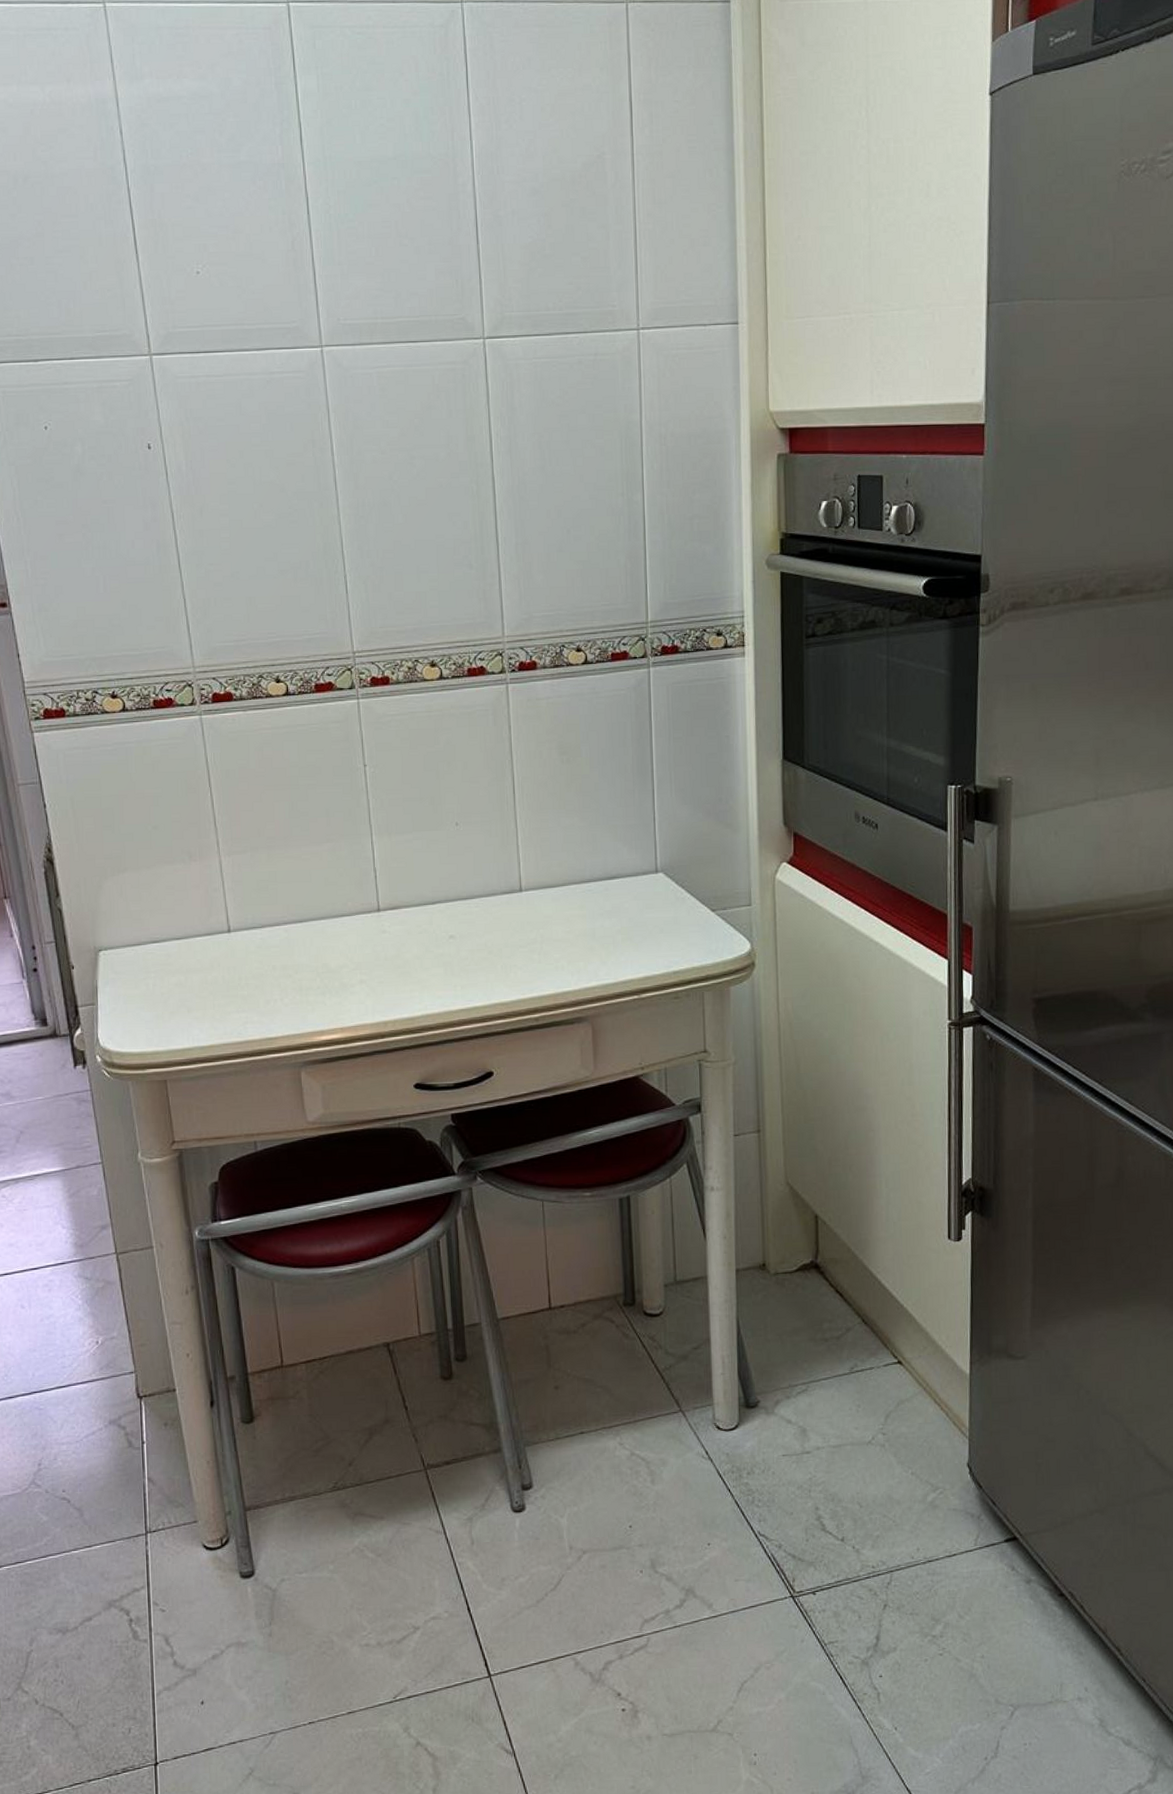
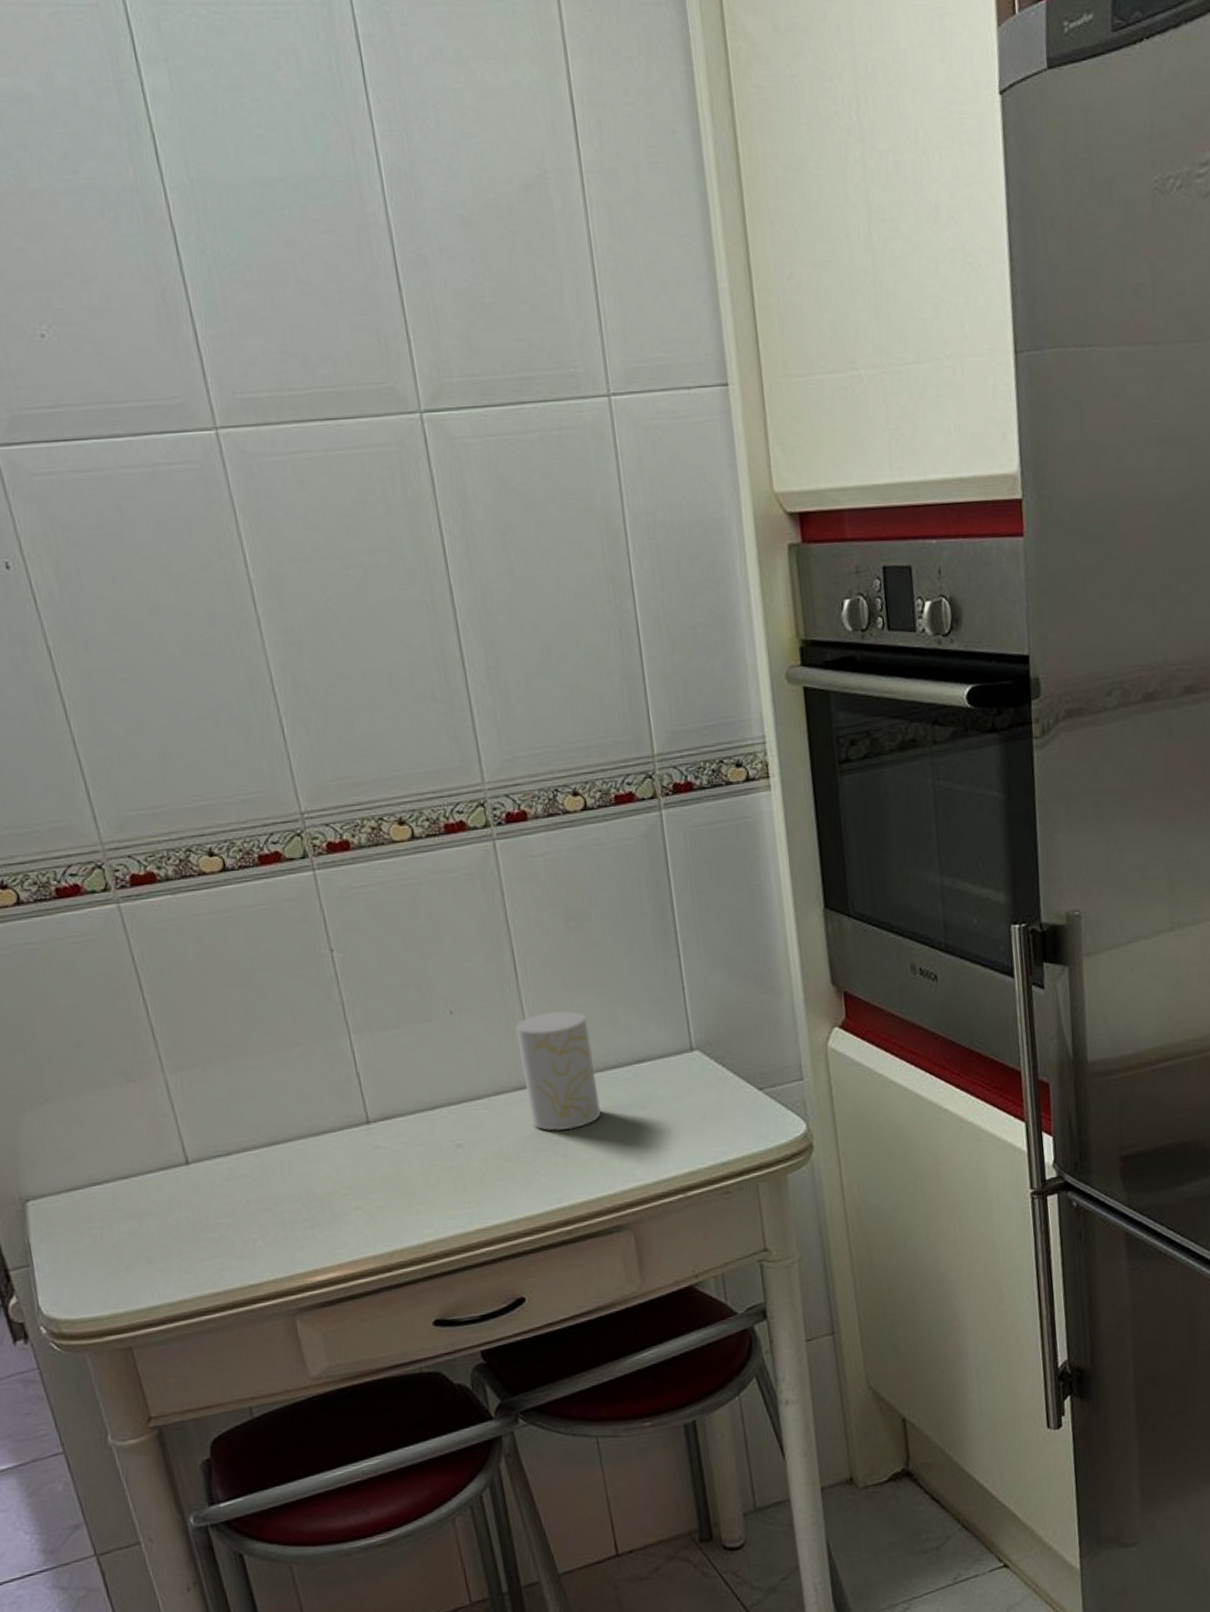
cup: none [509,829,575,932] -> present [515,1010,602,1131]

